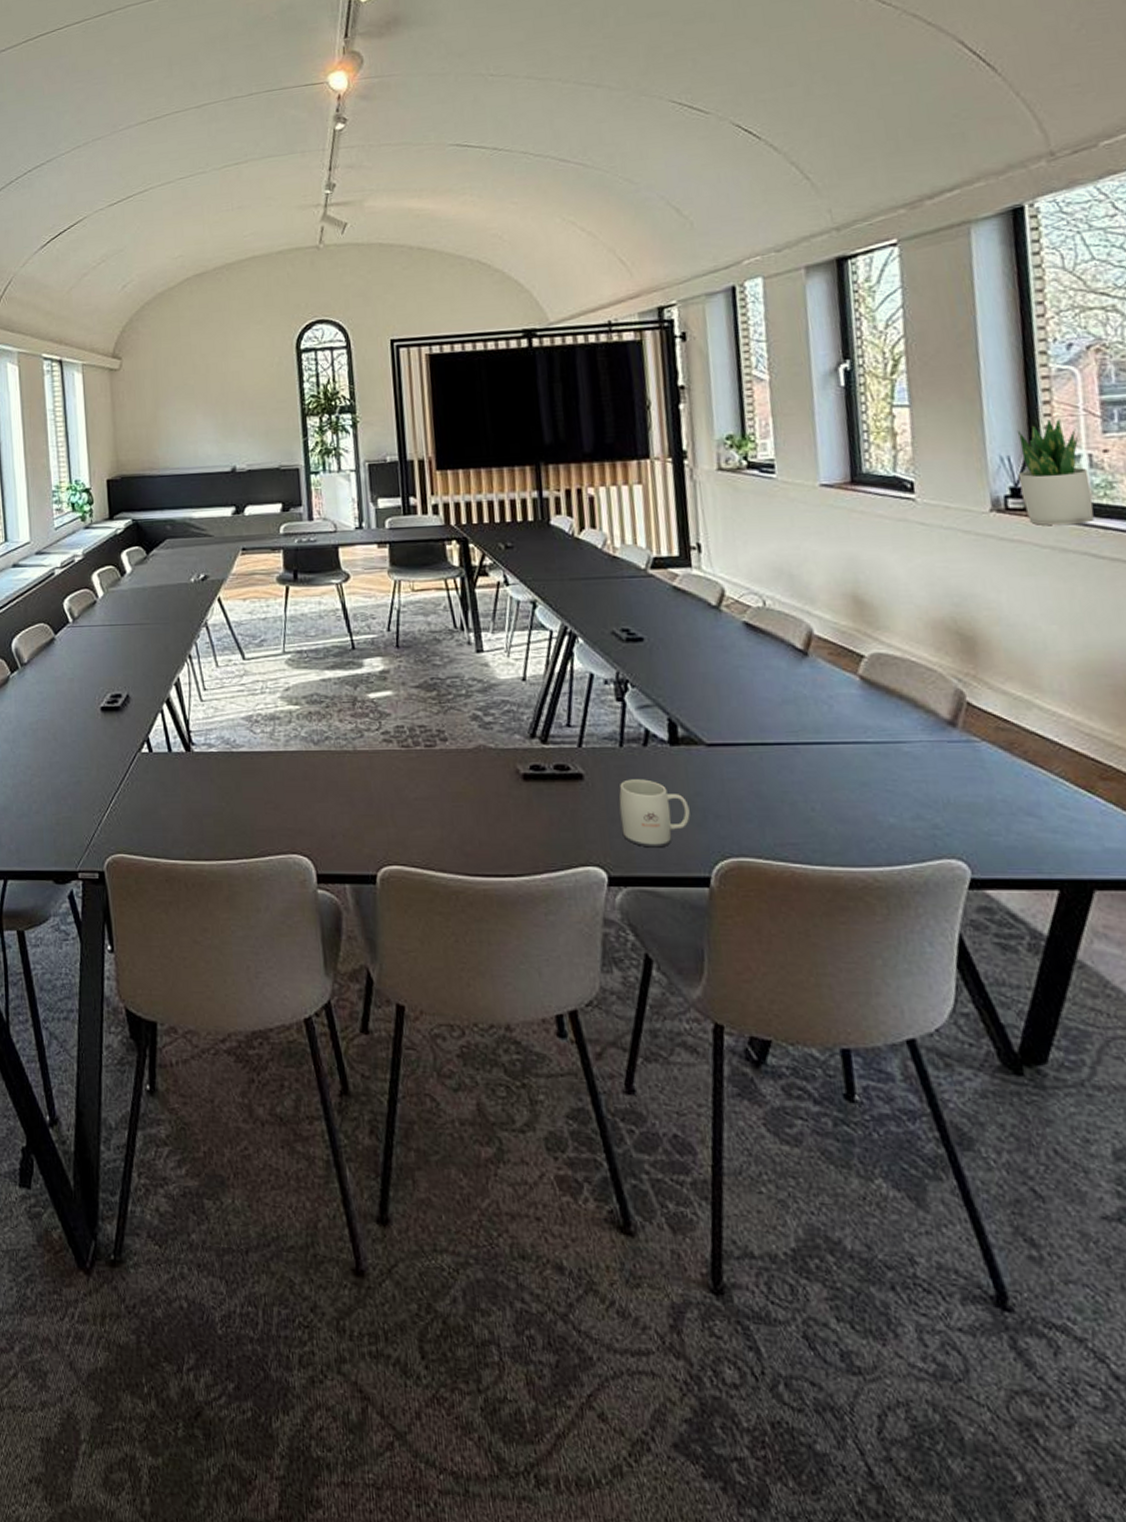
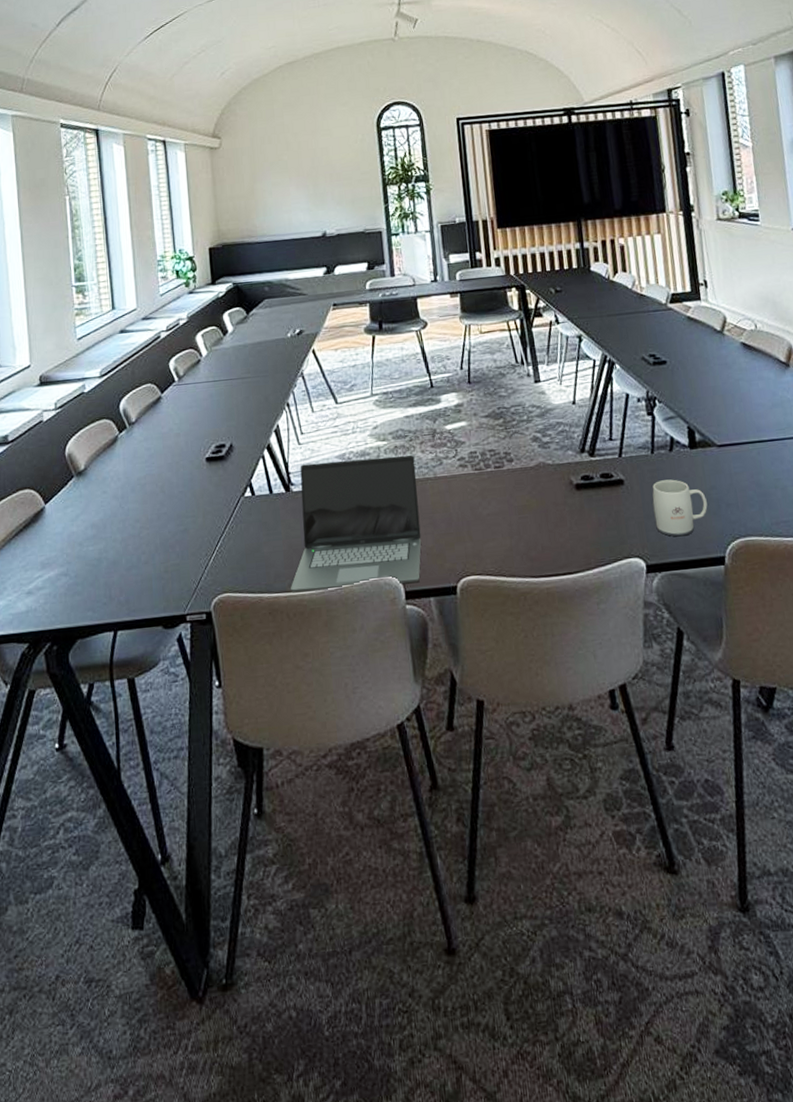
laptop: none [189,723,337,866] -> present [291,454,422,593]

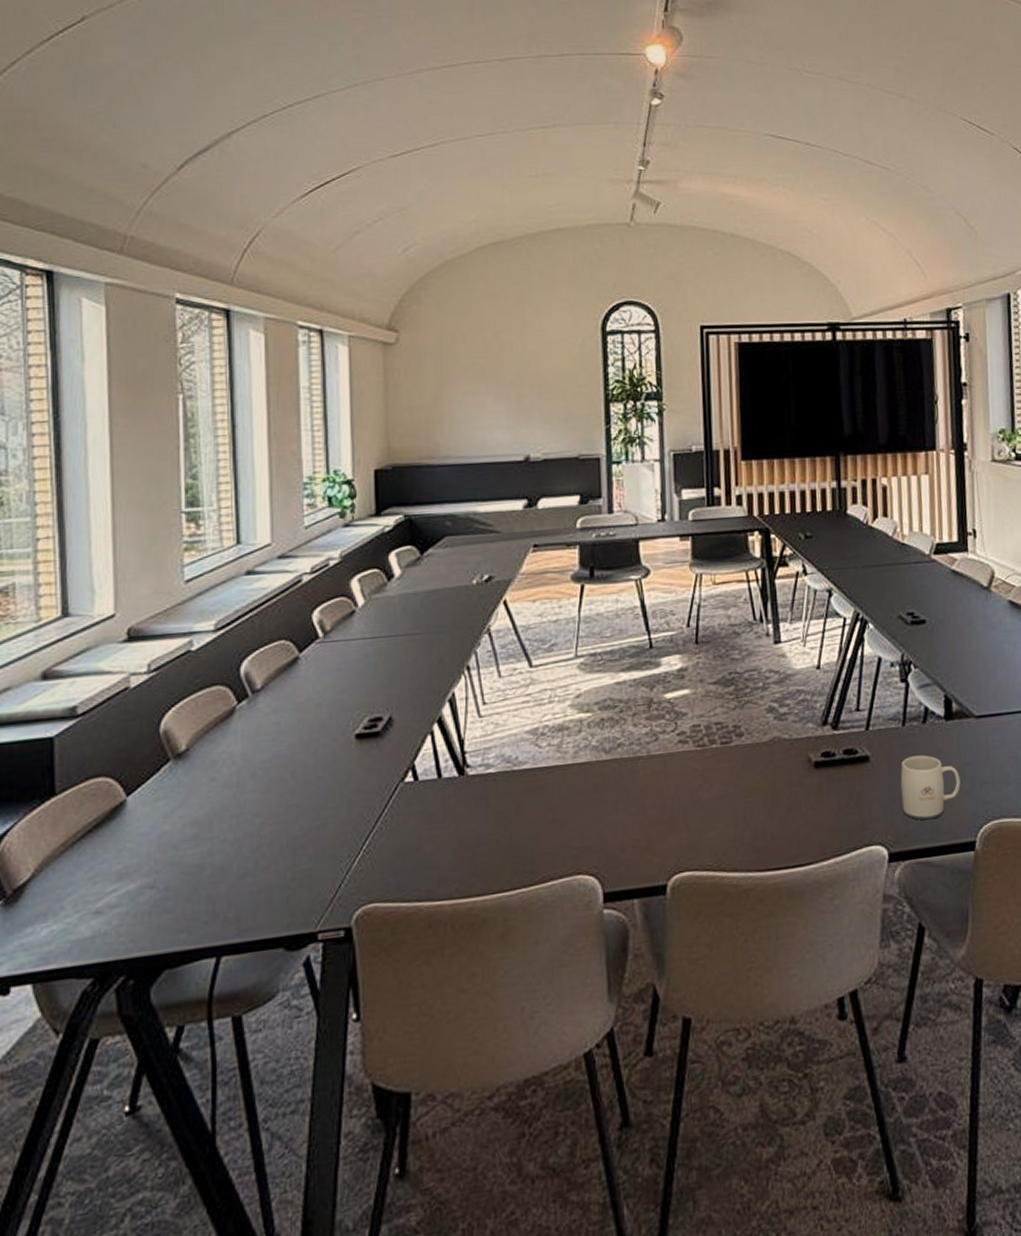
laptop: present [291,454,422,593] -> none [459,728,627,900]

